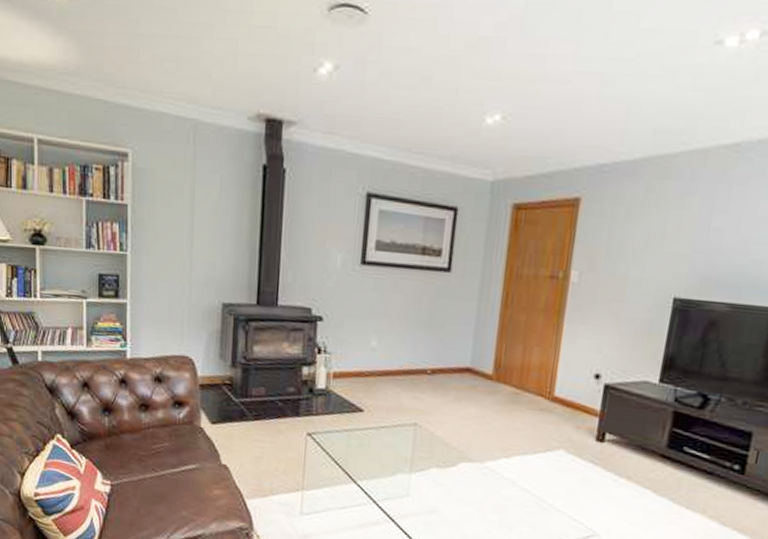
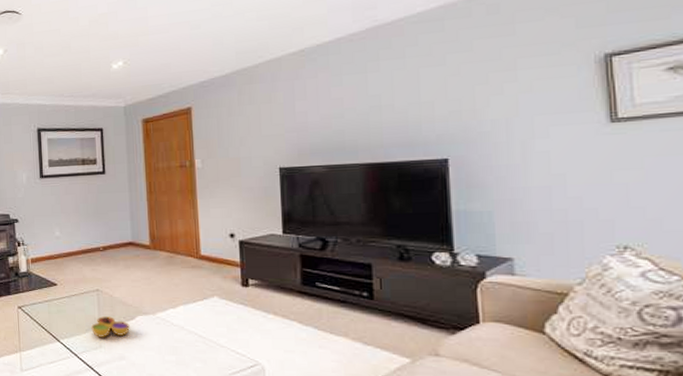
decorative bowl: none [399,457,449,485] -> present [91,316,130,337]

